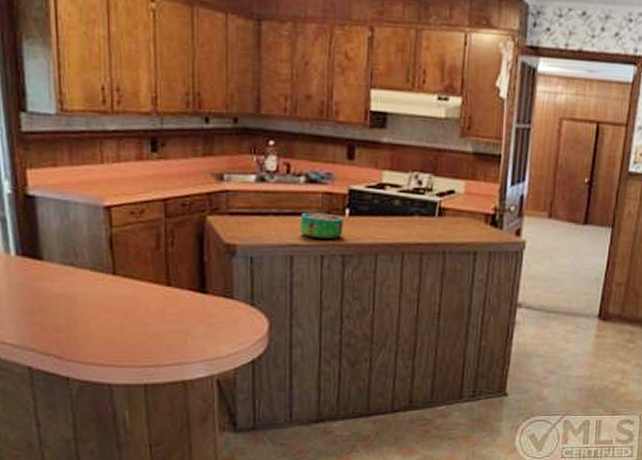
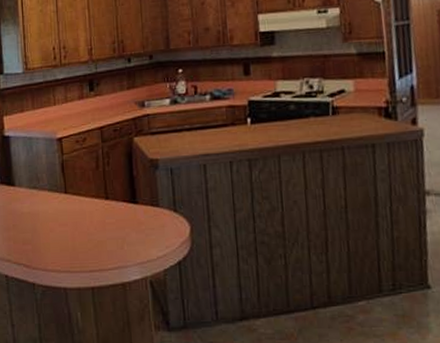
decorative bowl: present [301,212,344,240] -> none [209,123,247,148]

